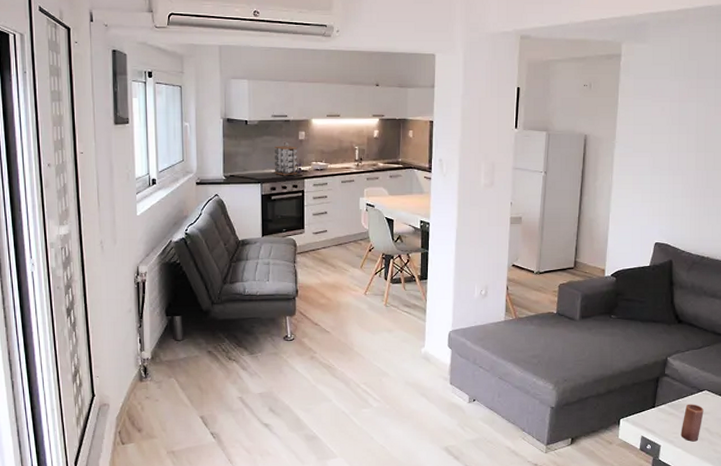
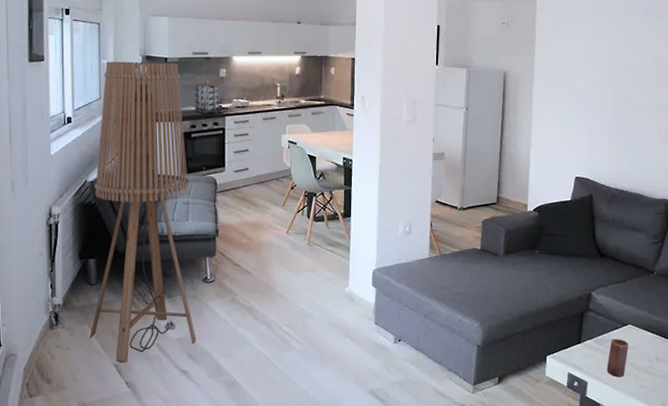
floor lamp: none [176,124,278,415] -> present [89,61,197,363]

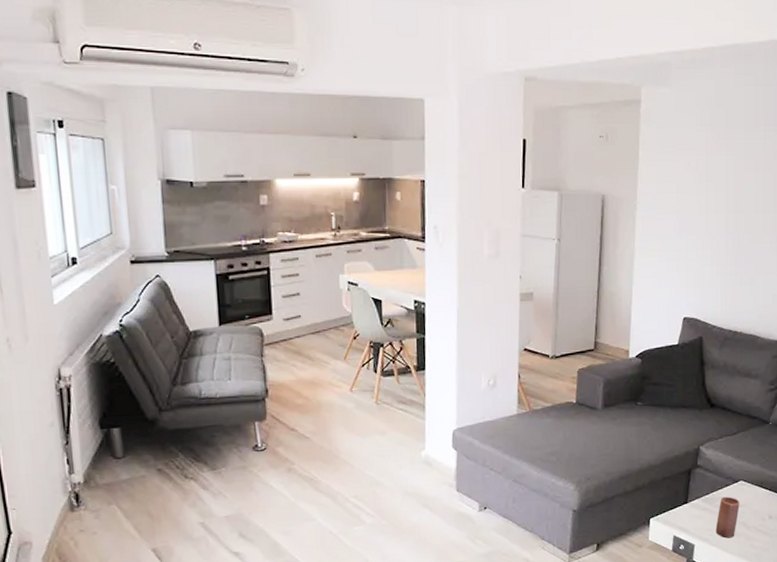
floor lamp: present [89,61,197,363] -> none [112,186,249,547]
spice rack: present [194,79,219,114] -> none [230,207,260,251]

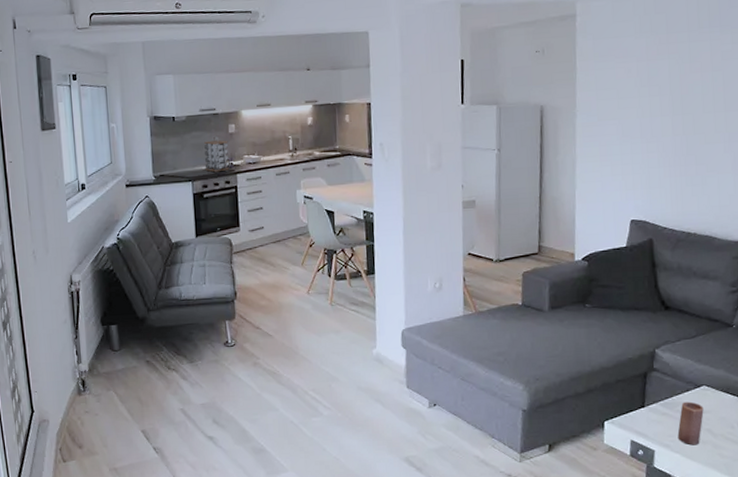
spice rack: none [230,207,260,251] -> present [204,136,229,173]

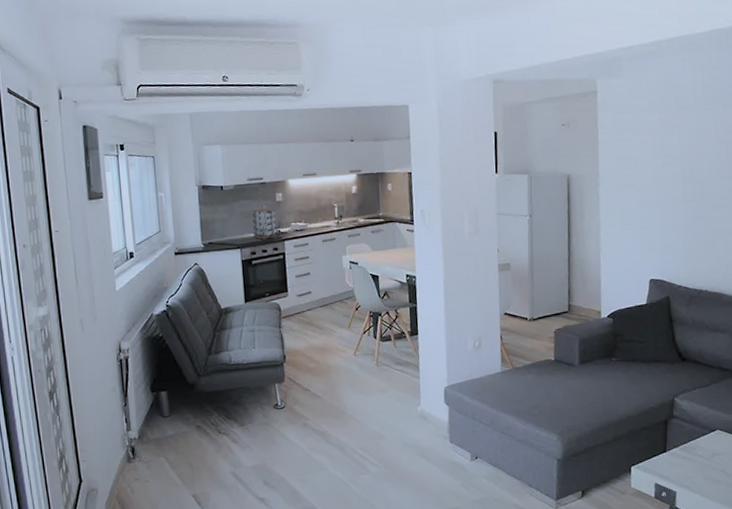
candle: present [677,401,704,446] -> none [696,445,718,486]

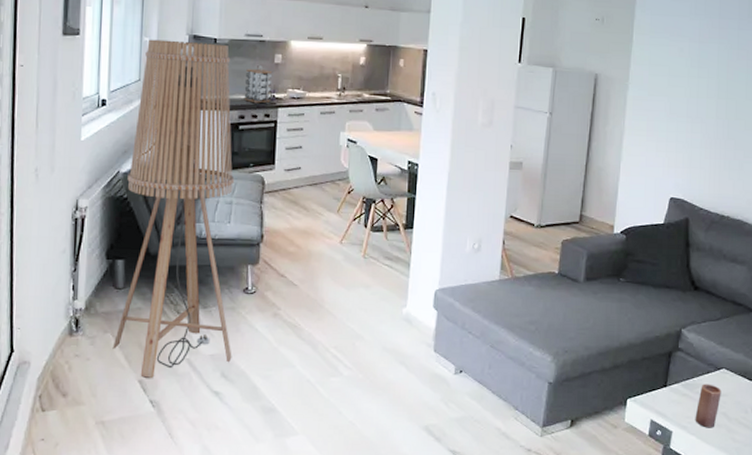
floor lamp: none [160,190,272,493] -> present [112,39,235,379]
candle: none [696,445,718,486] -> present [695,384,721,428]

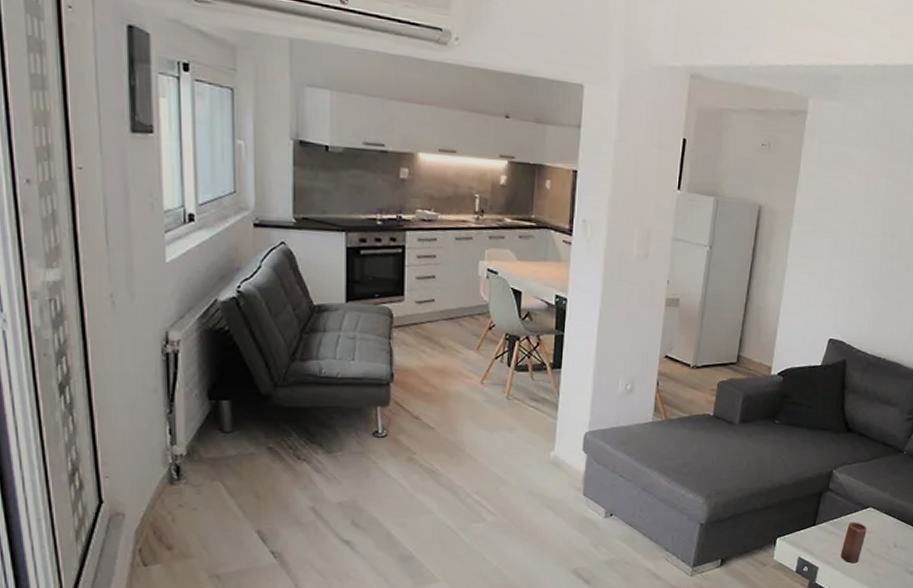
floor lamp: present [112,39,235,379] -> none [223,142,363,529]
spice rack: present [244,64,273,104] -> none [364,179,398,226]

